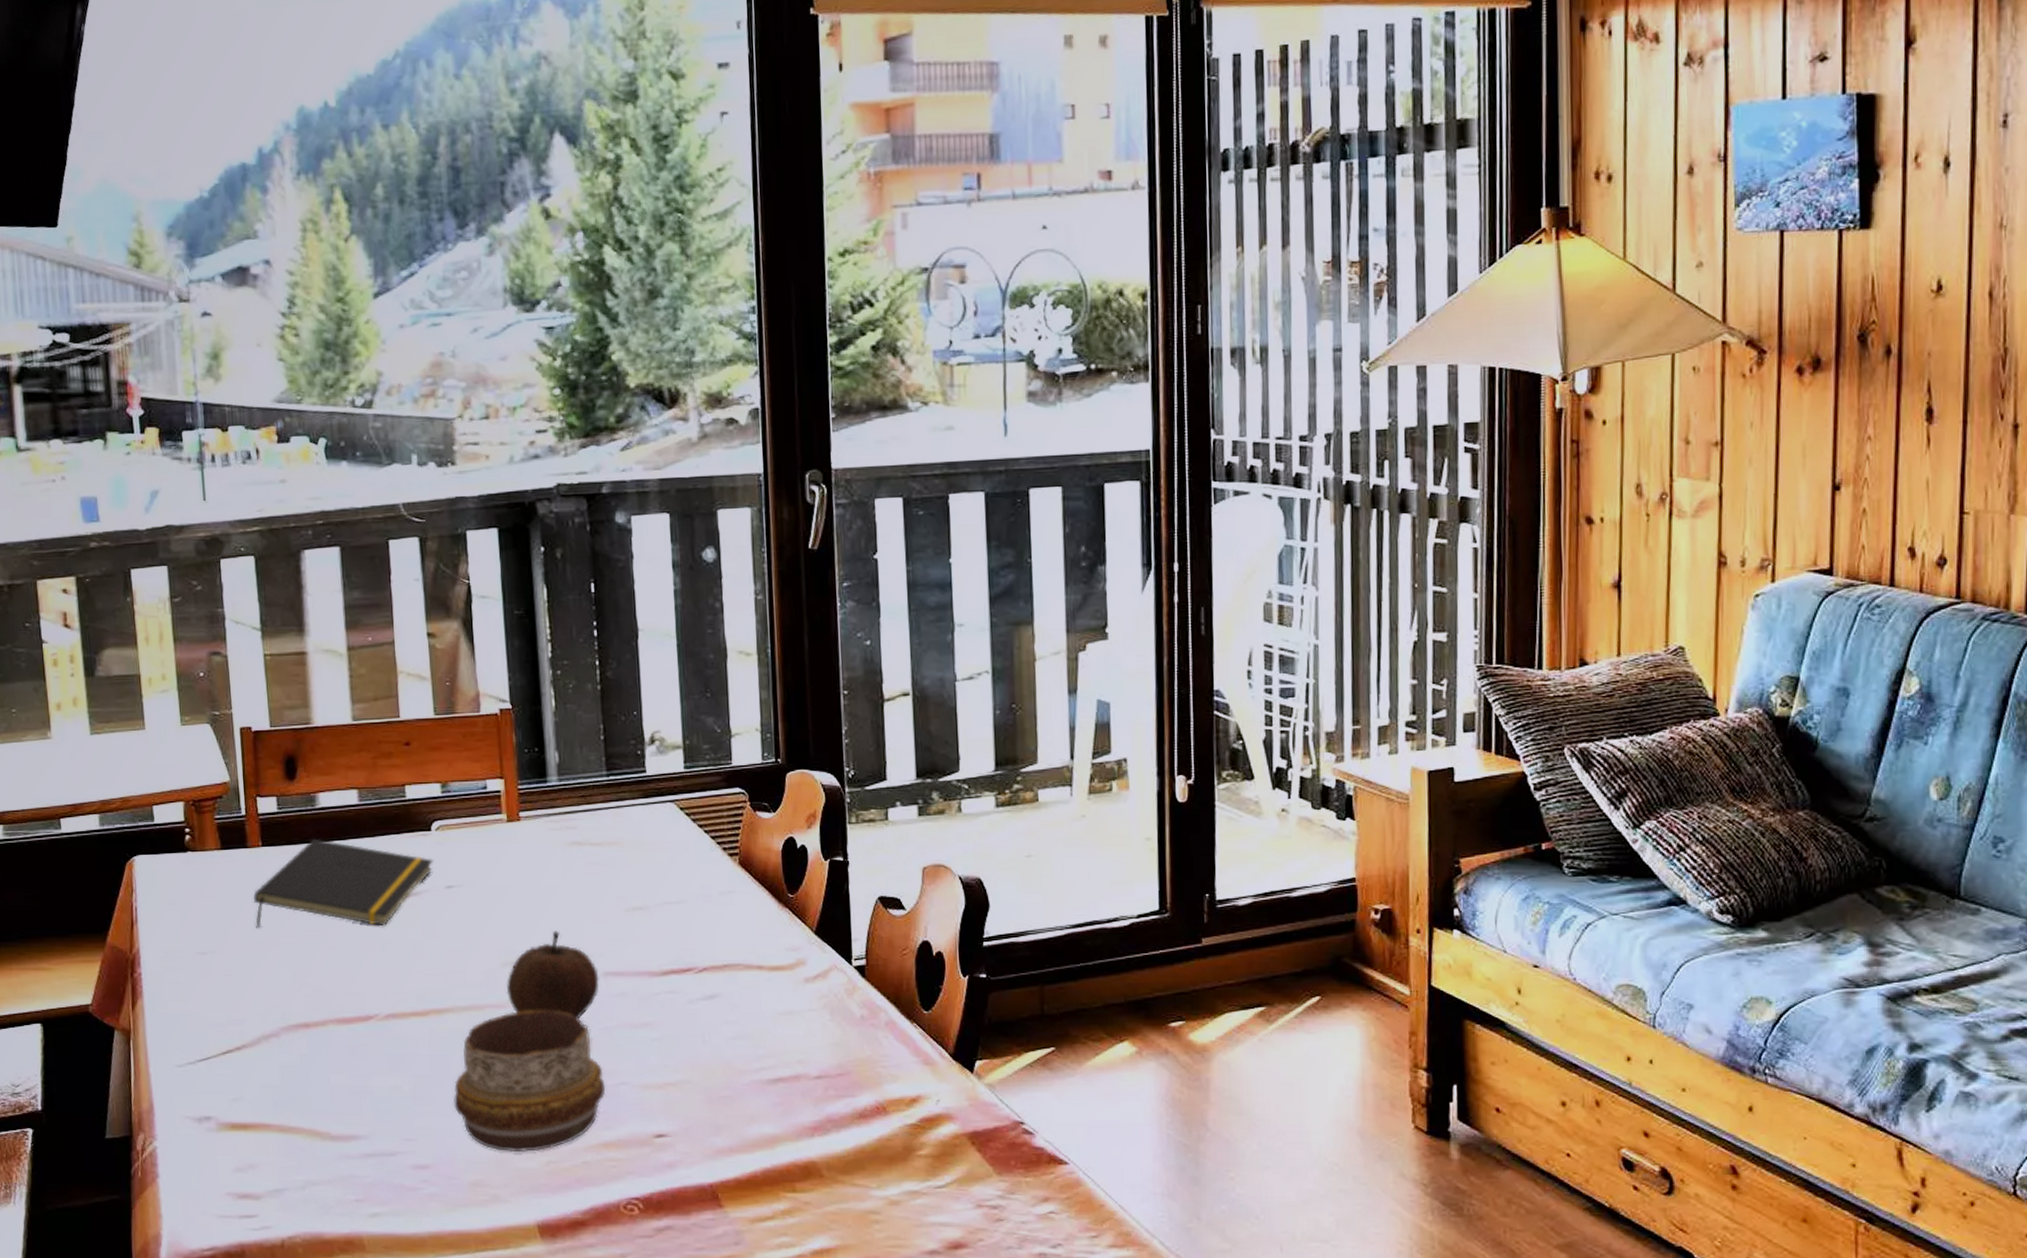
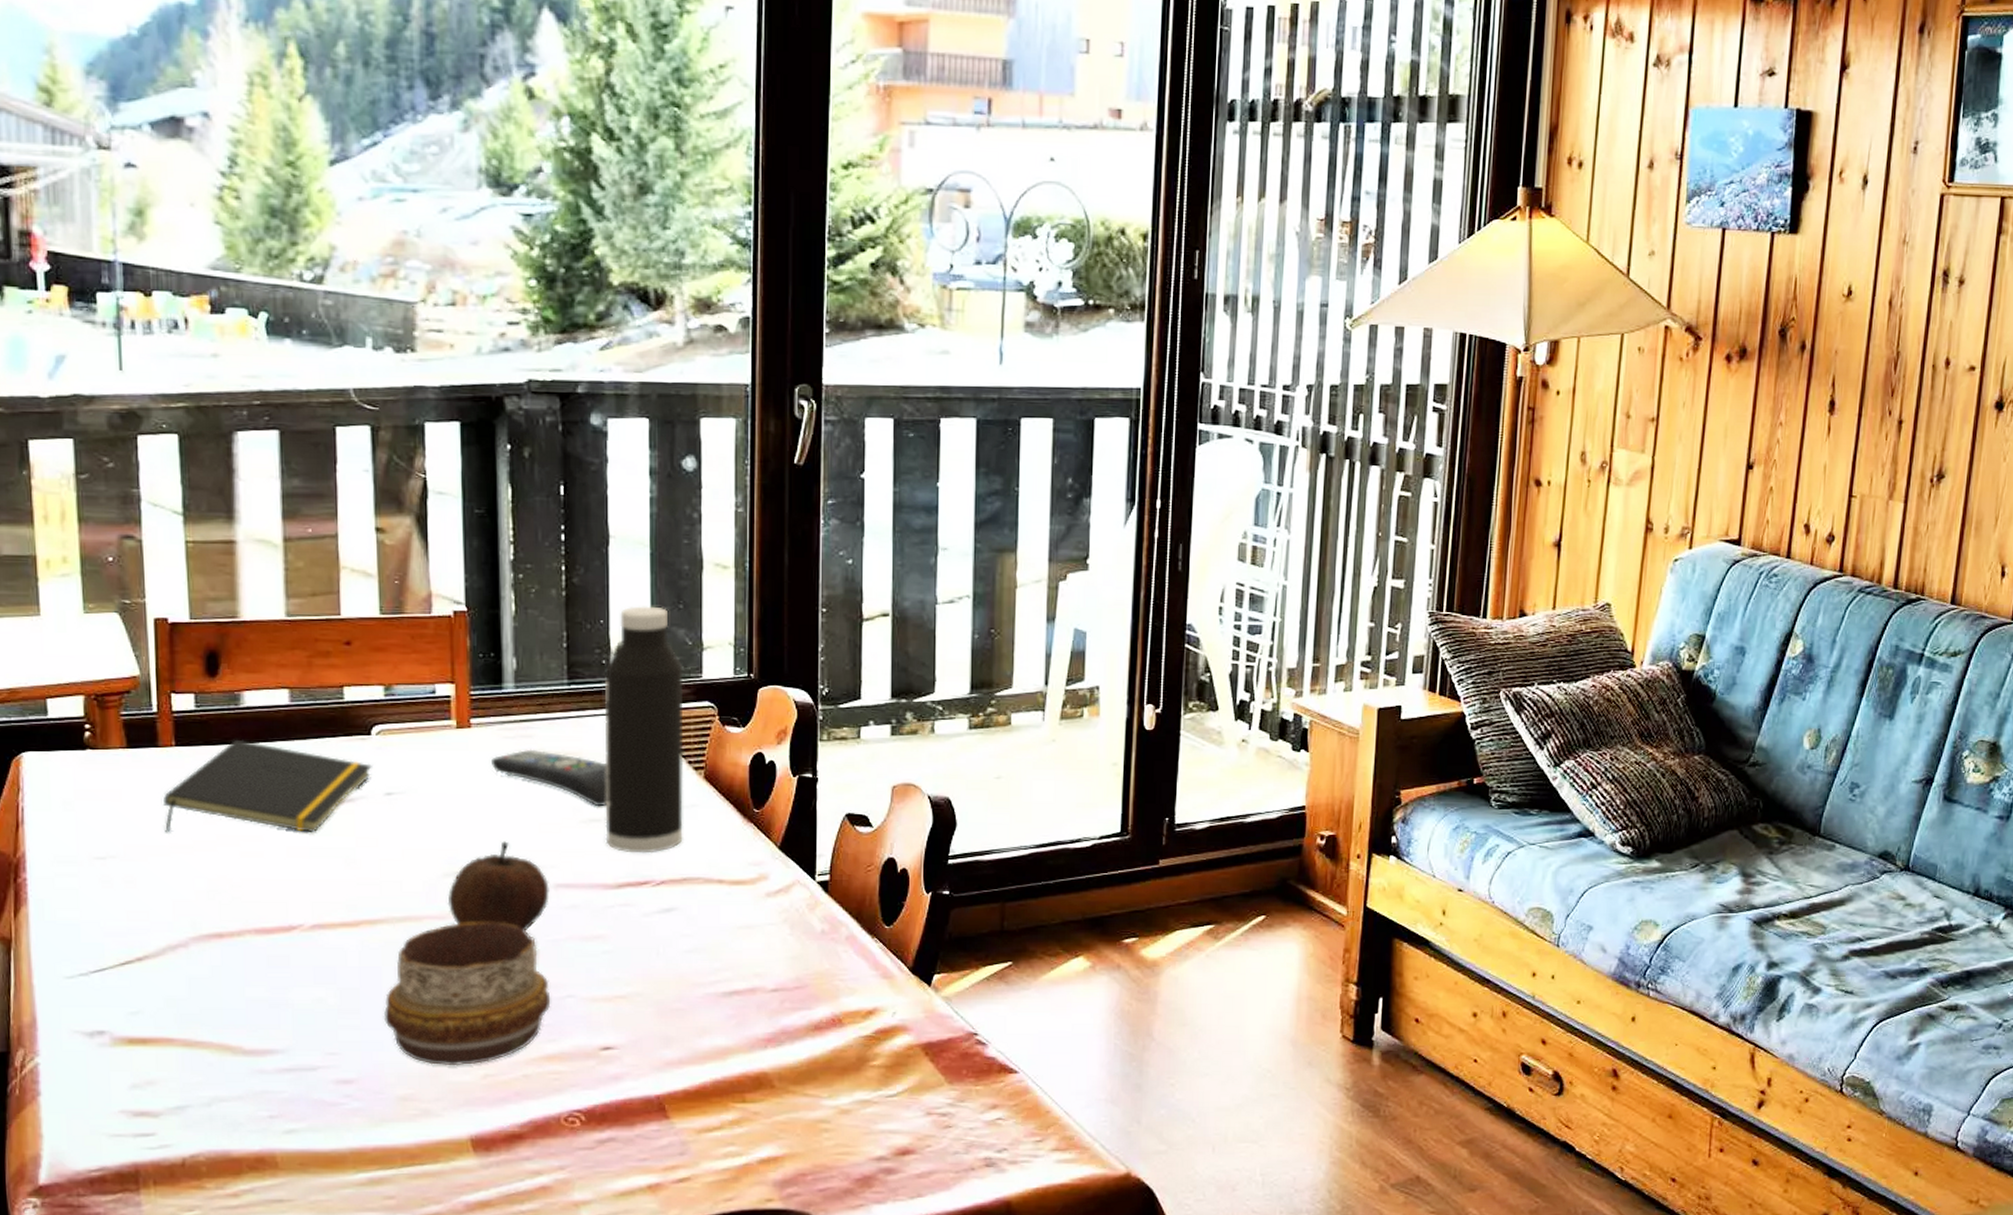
remote control: none [540,840,649,895] -> present [491,749,608,807]
water bottle: none [641,696,722,941] -> present [604,606,684,854]

